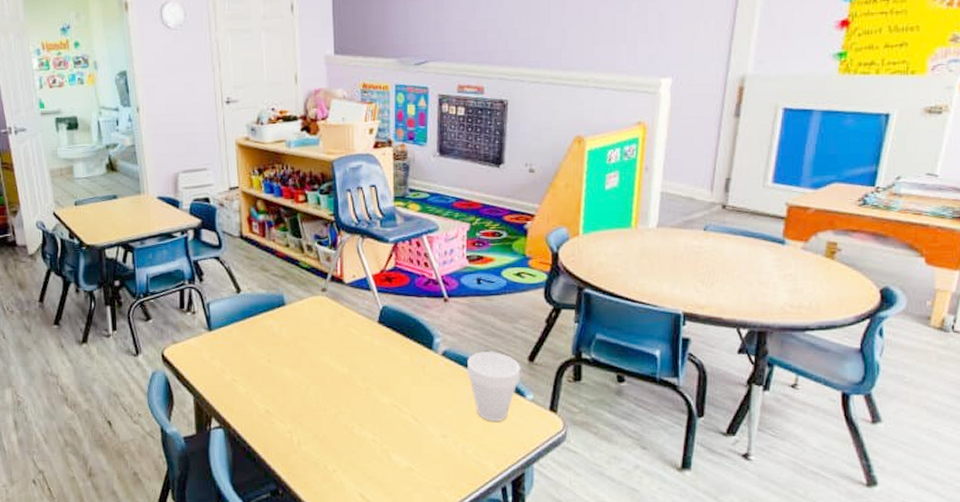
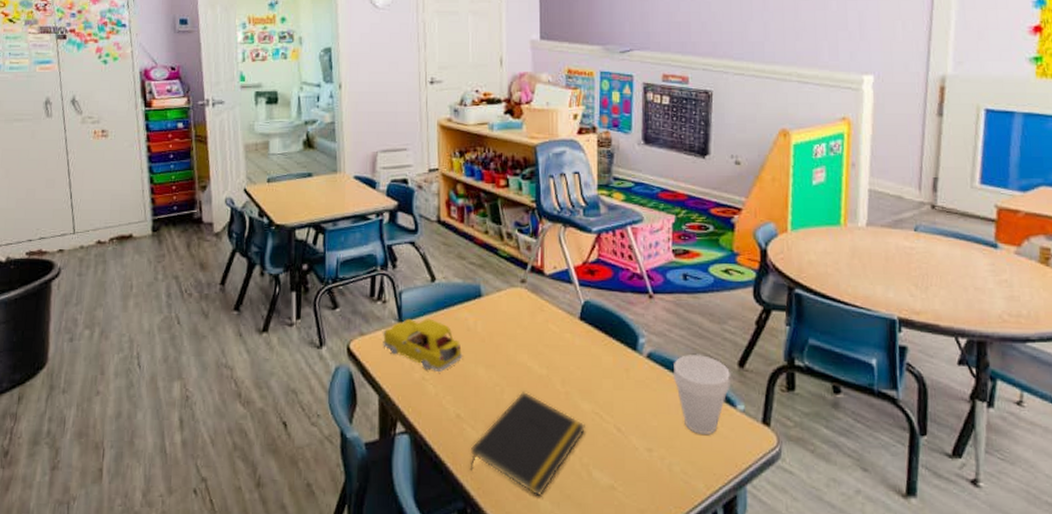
toy car: none [194,326,270,373] -> present [383,318,463,372]
notepad: none [279,388,385,479] -> present [470,390,585,497]

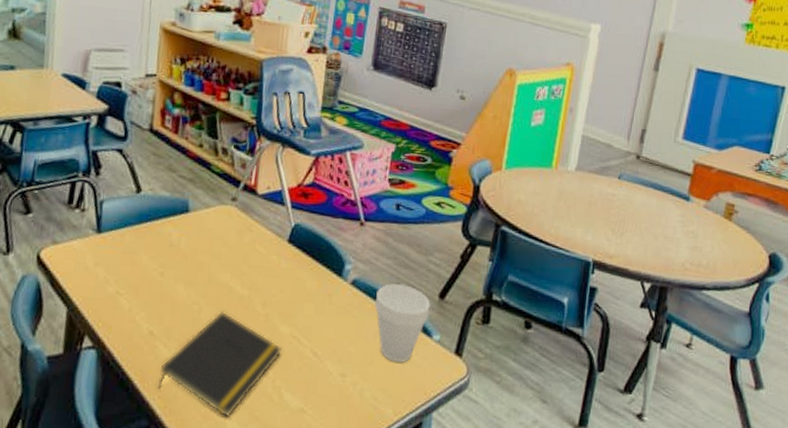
toy car: present [383,318,463,372] -> none [77,230,163,287]

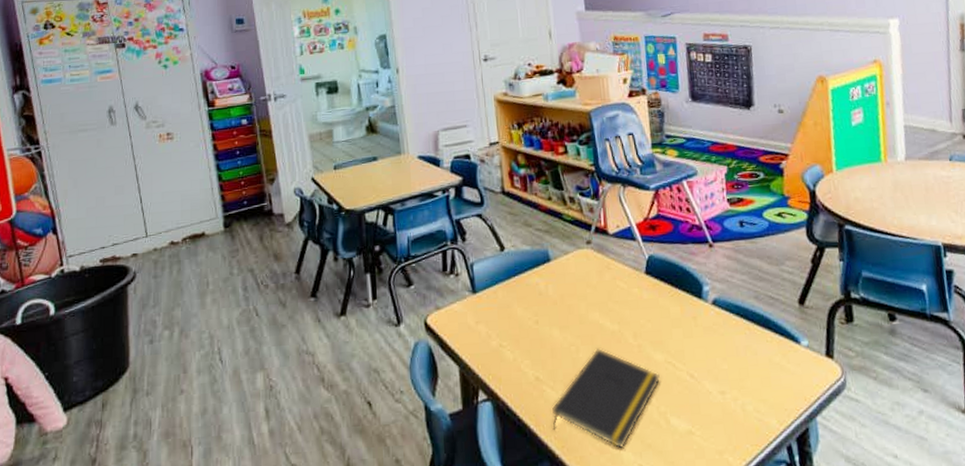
cup: present [374,283,431,362] -> none [738,296,793,373]

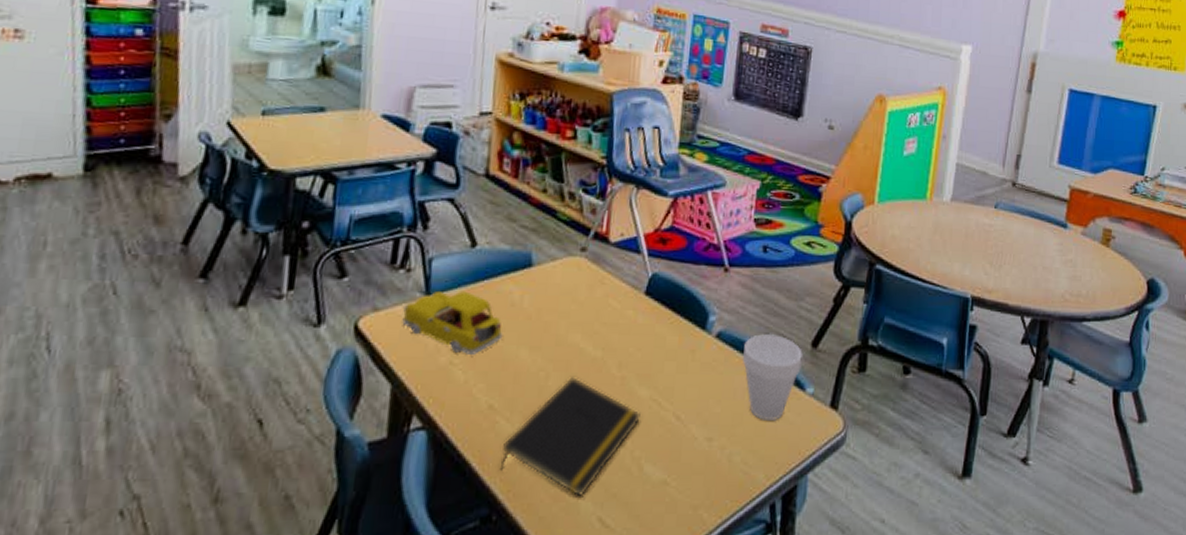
toy car: none [458,286,537,338] -> present [402,291,503,355]
cup: none [738,296,793,373] -> present [742,333,804,420]

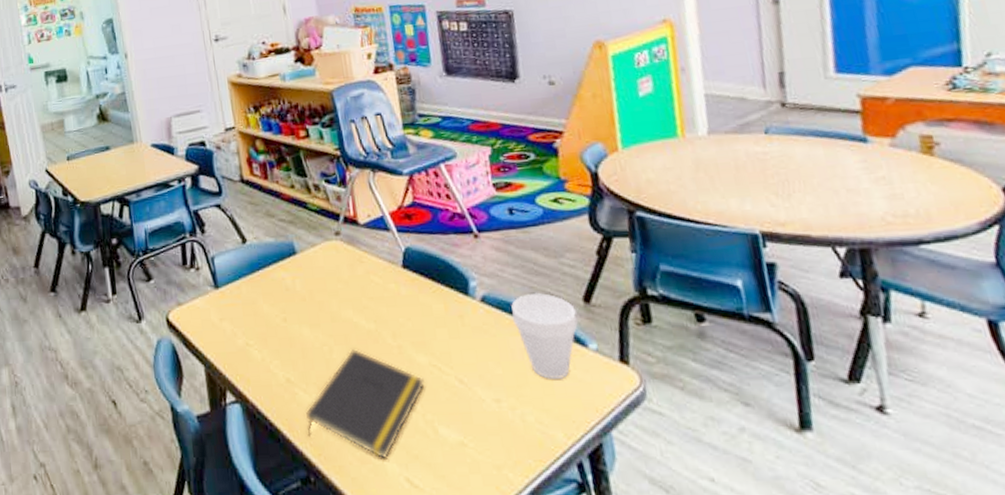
toy car: present [402,291,503,355] -> none [200,281,285,336]

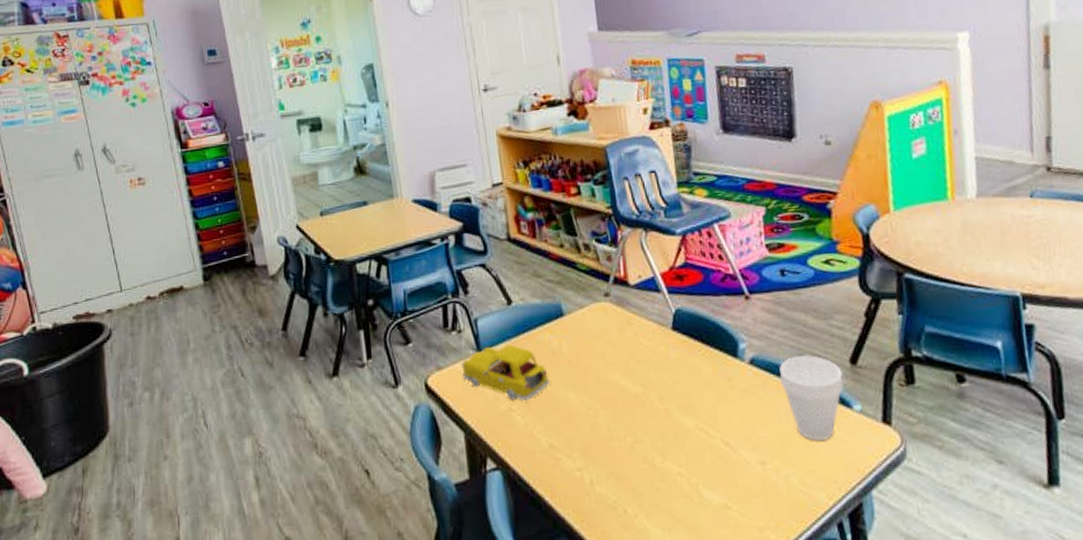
toy car: none [200,281,285,336] -> present [461,344,550,401]
notepad: present [305,348,425,459] -> none [568,412,691,524]

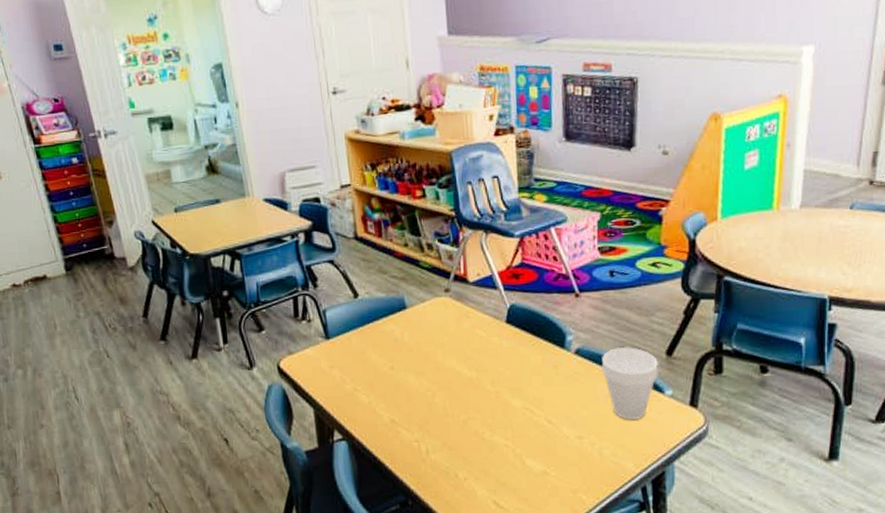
toy car: present [461,344,550,401] -> none [311,333,393,382]

